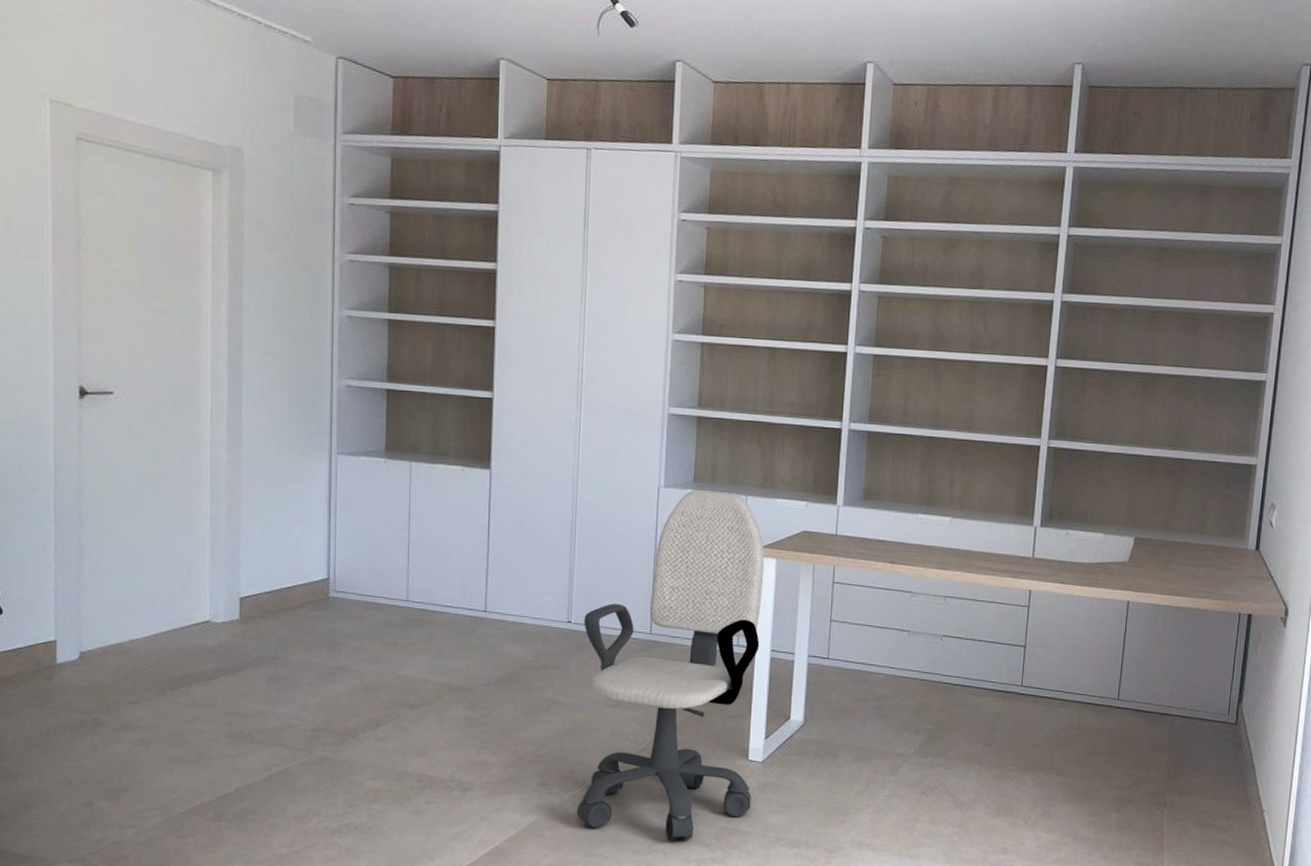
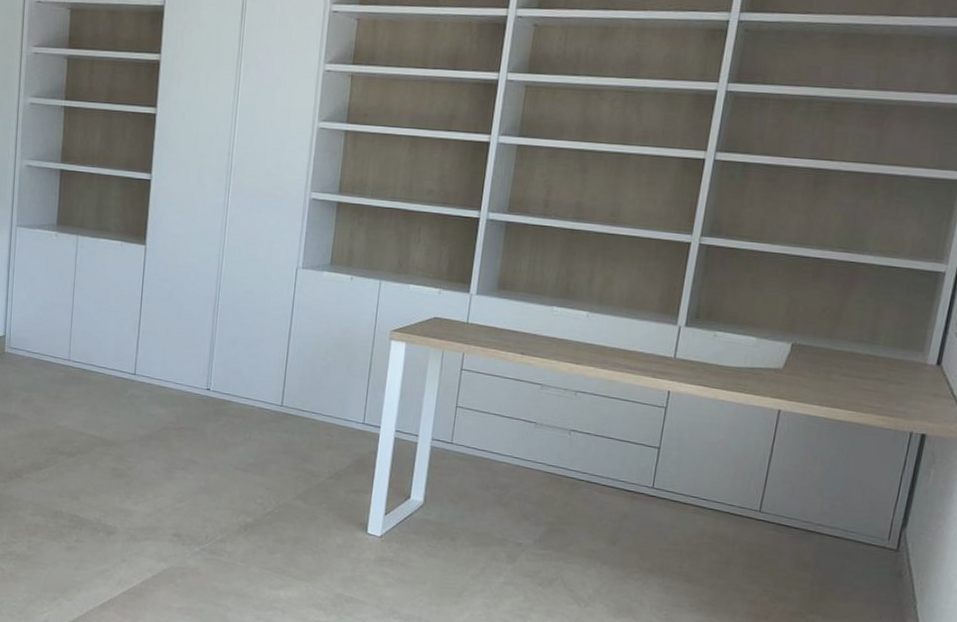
office chair: present [576,490,765,841] -> none [205,272,395,602]

